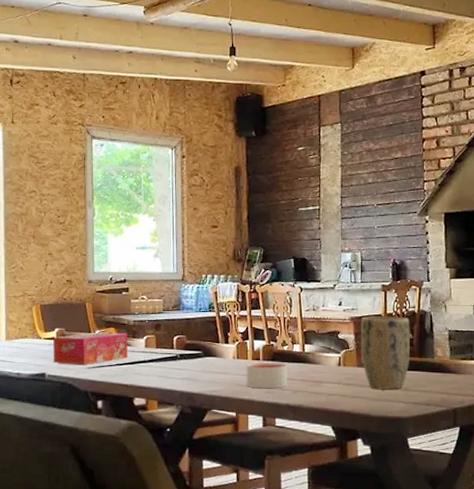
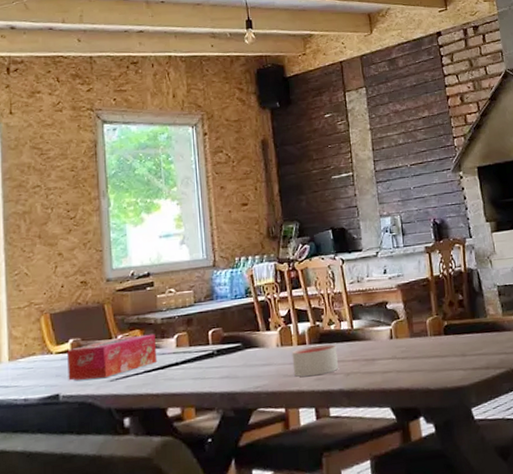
plant pot: present [360,316,410,389] -> none [408,277,463,359]

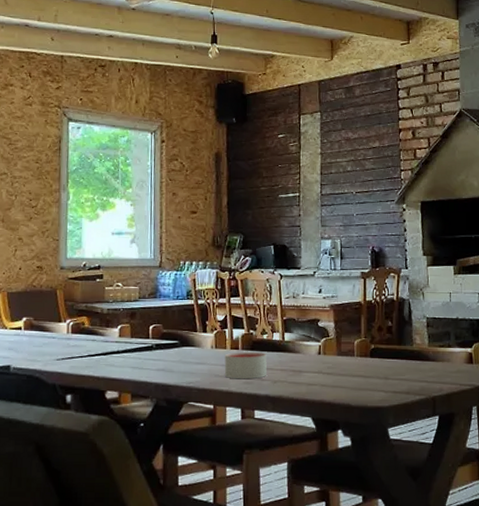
tissue box: present [67,333,158,381] -> none [19,321,101,356]

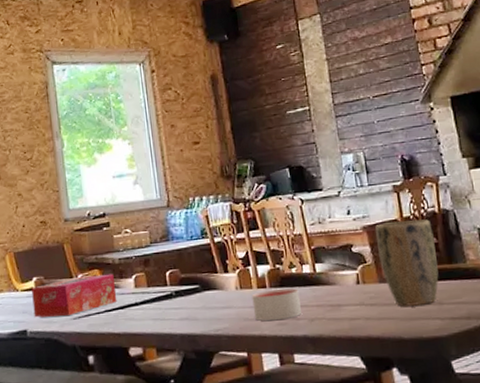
tissue box: none [19,321,101,356] -> present [32,273,117,318]
plant pot: none [340,303,389,378] -> present [375,218,439,307]

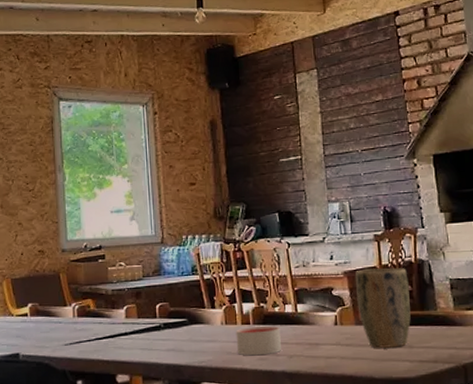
tissue box: present [32,273,117,318] -> none [26,303,108,342]

